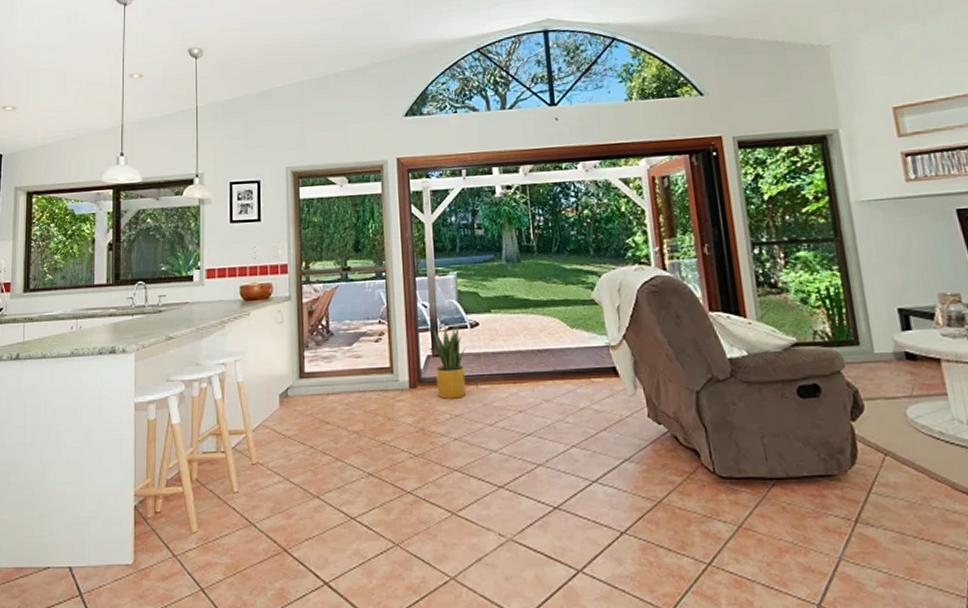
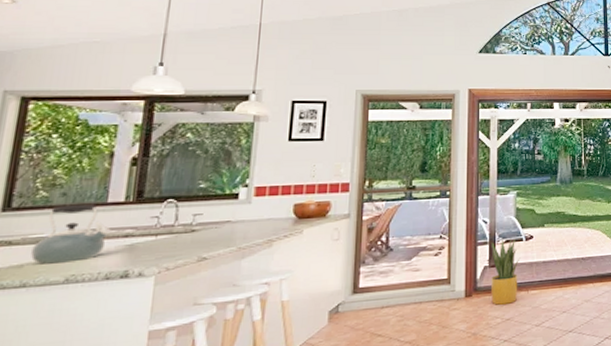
kettle: none [45,287,99,339] -> present [30,205,111,265]

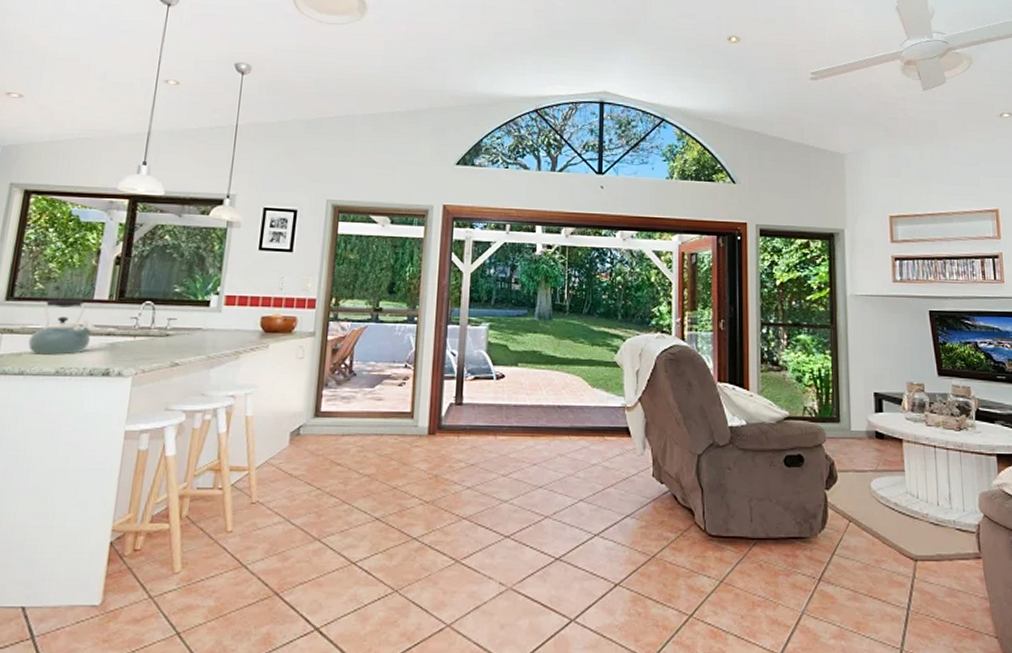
planter: present [491,238,521,305] -> none [456,375,490,448]

